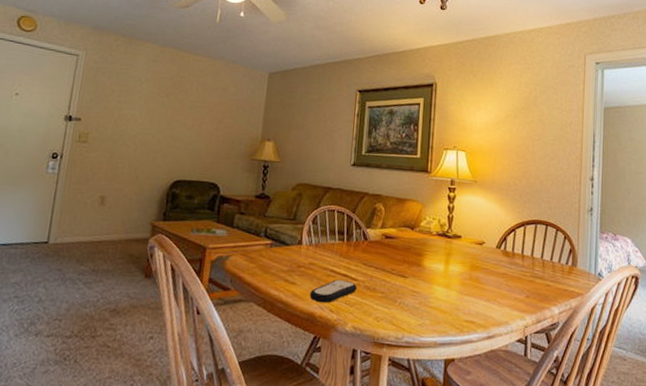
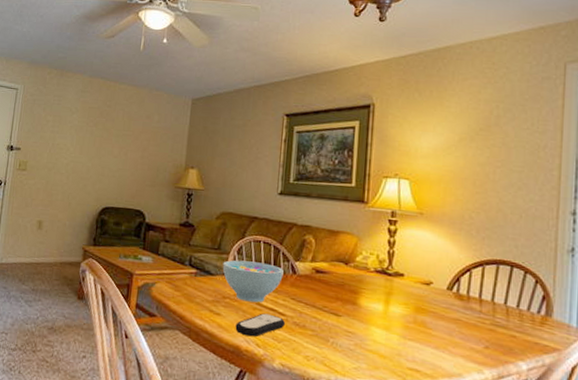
bowl: none [297,229,356,270] -> present [222,260,284,303]

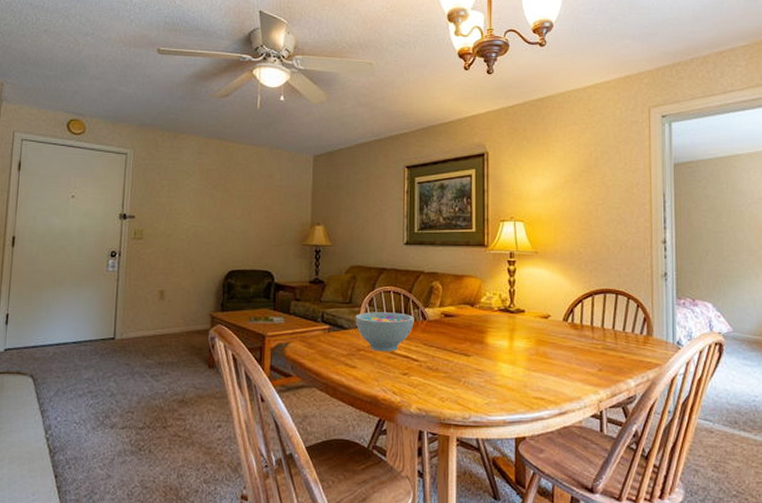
remote control: present [235,313,286,337] -> none [371,361,420,386]

